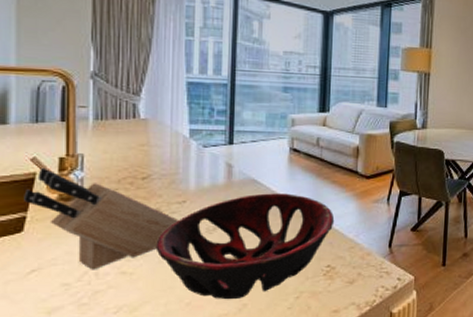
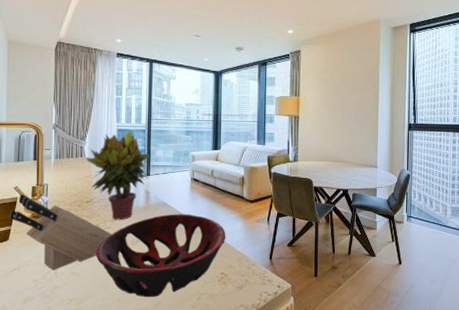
potted plant: none [142,84,234,202] -> present [86,130,150,220]

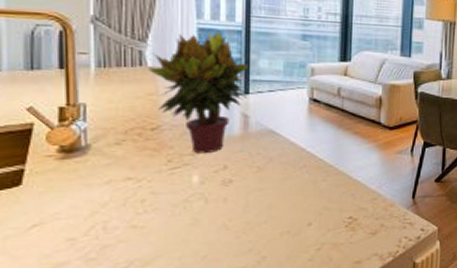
knife block: present [9,194,112,271] -> none [21,117,193,224]
decorative bowl: present [96,214,226,298] -> none [168,144,357,253]

